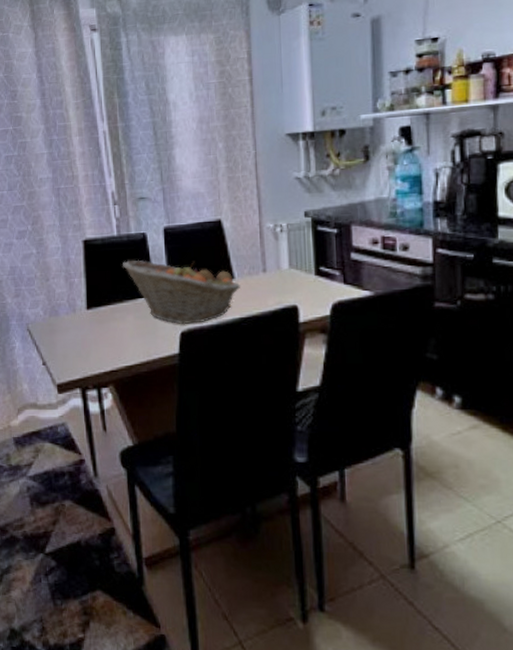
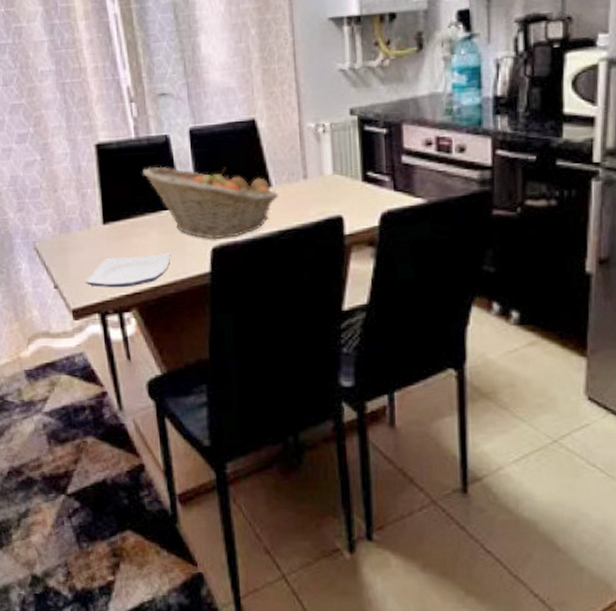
plate: none [69,336,145,366] -> present [85,253,171,288]

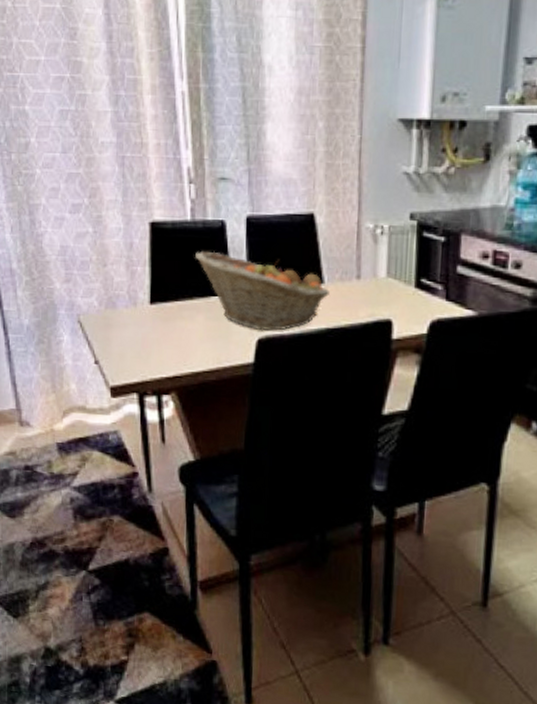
plate: present [85,253,171,288] -> none [126,337,216,370]

